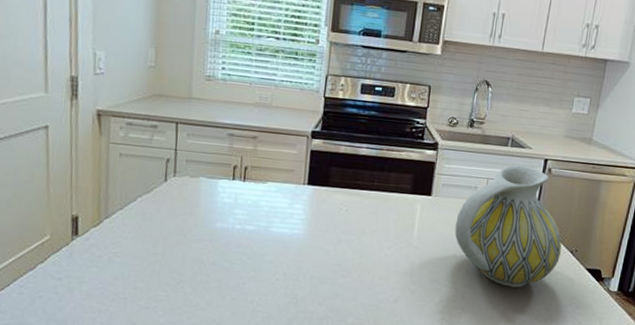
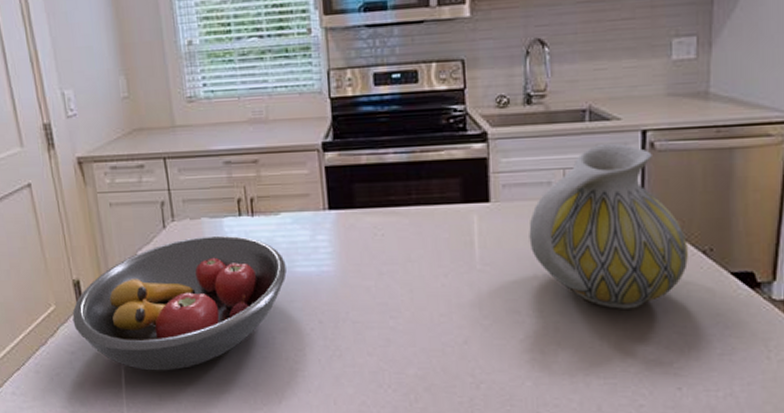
fruit bowl: none [65,192,265,303] -> present [72,235,287,371]

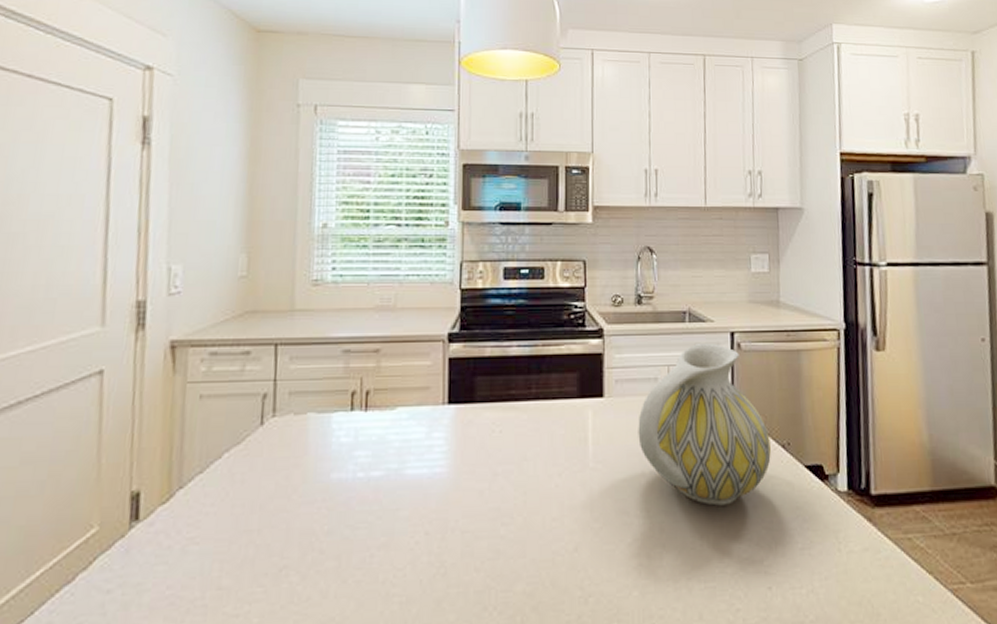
fruit bowl: present [72,235,287,371] -> none [118,432,396,610]

